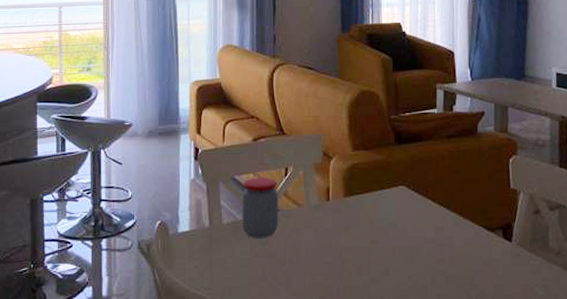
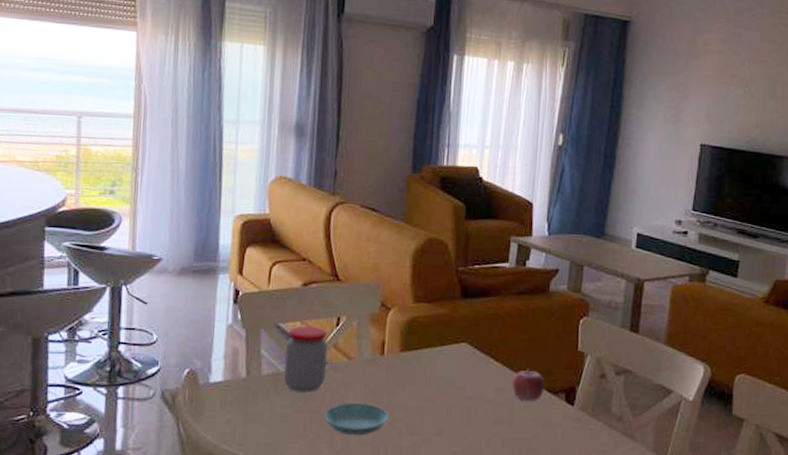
saucer: none [280,246,339,278] -> present [324,402,389,436]
fruit: none [451,207,483,239] -> present [512,368,546,401]

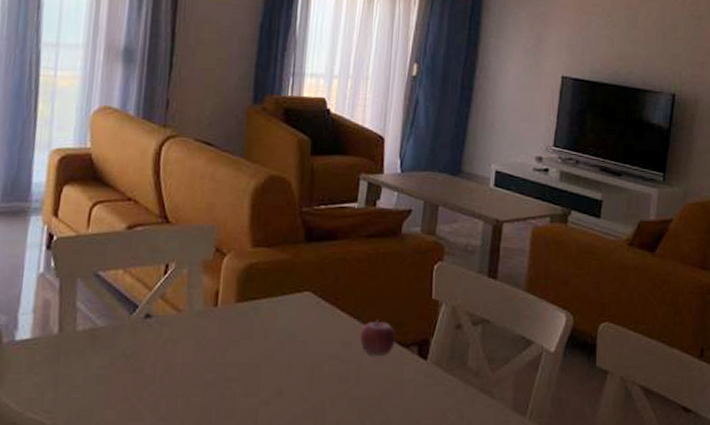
jar: present [284,325,328,392] -> none [102,274,154,350]
saucer: present [324,402,389,436] -> none [147,361,222,399]

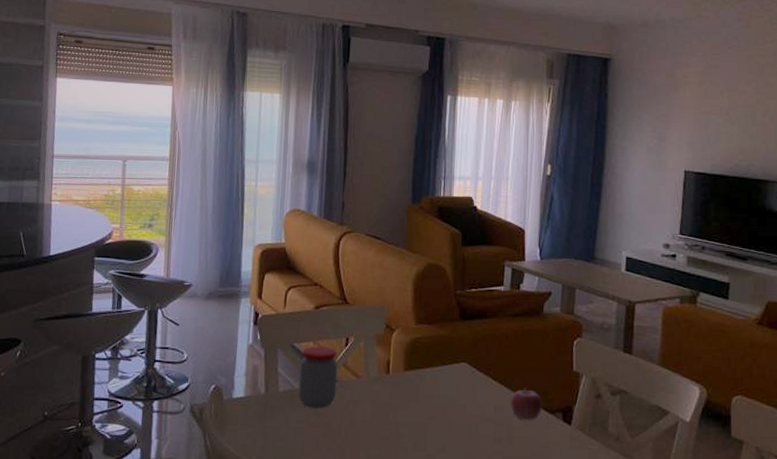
jar: none [102,274,154,350] -> present [299,345,338,409]

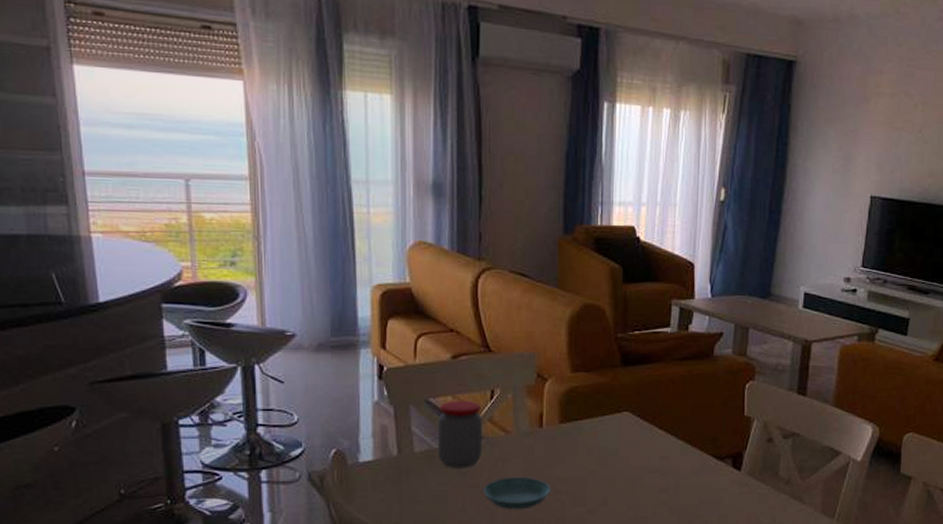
saucer: none [335,419,395,451] -> present [483,476,551,510]
fruit: present [511,388,543,420] -> none [678,435,712,468]

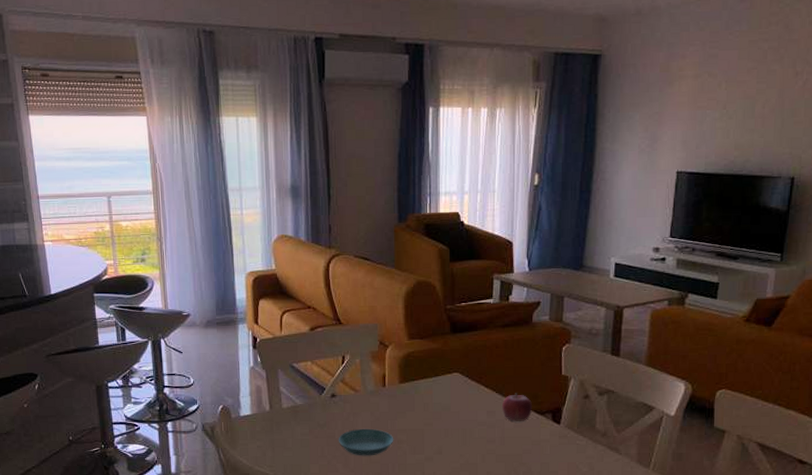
jar: present [438,400,483,468] -> none [301,364,337,421]
fruit: none [678,435,712,468] -> present [502,393,533,421]

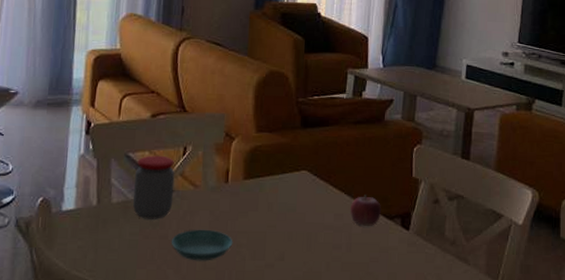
jar: none [301,364,337,421] -> present [133,155,175,219]

